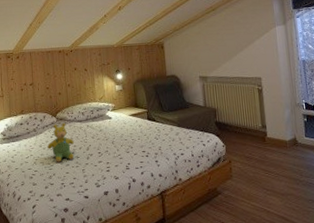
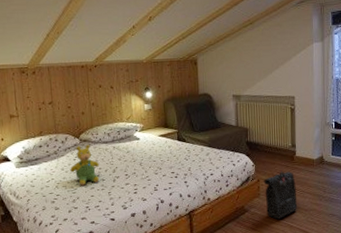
backpack: none [235,152,274,204] -> present [263,171,298,220]

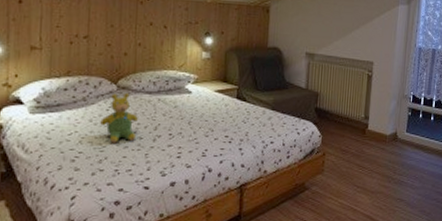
backpack: present [263,171,298,220] -> none [329,145,365,201]

